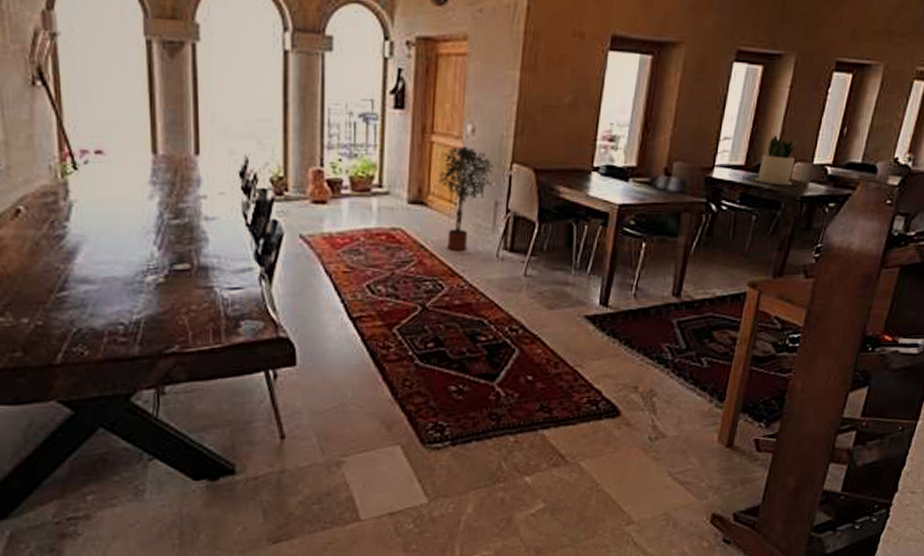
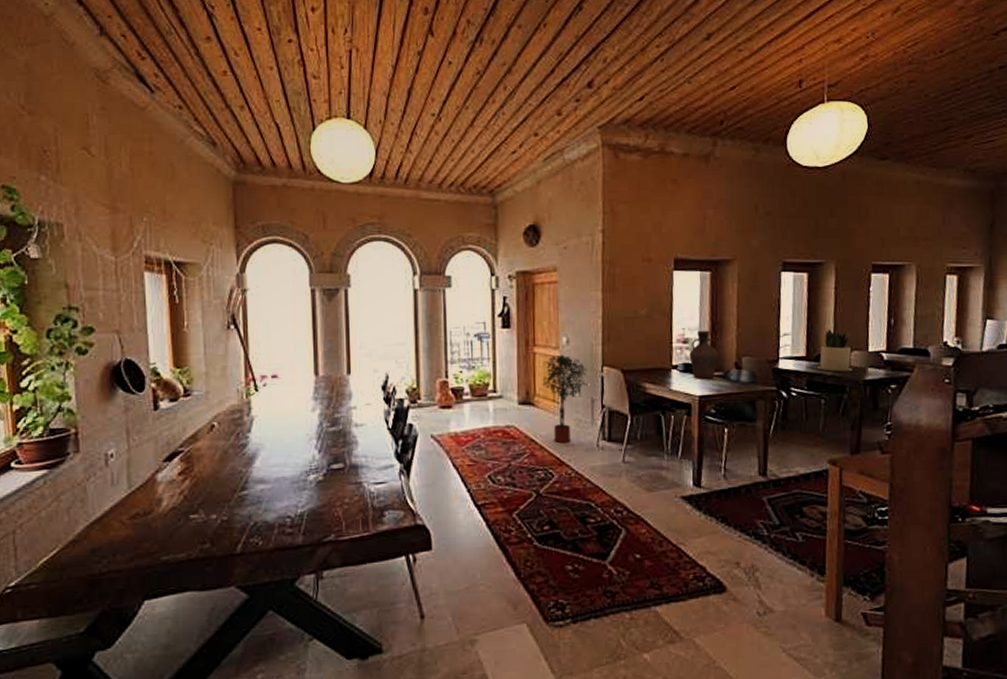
vase: none [613,127,648,185] -> present [689,330,719,379]

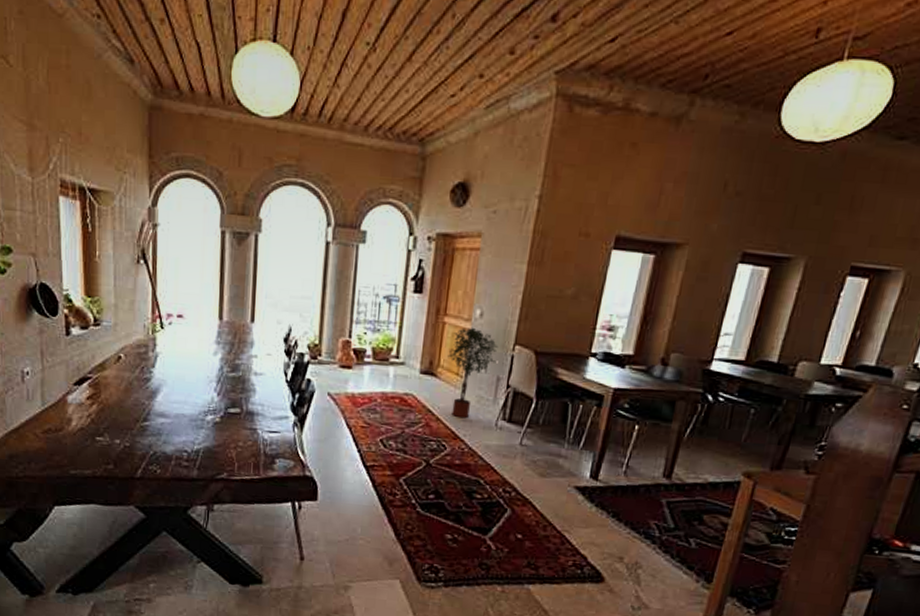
vase: present [689,330,719,379] -> none [611,319,645,372]
planter: present [816,329,853,373] -> none [754,333,806,384]

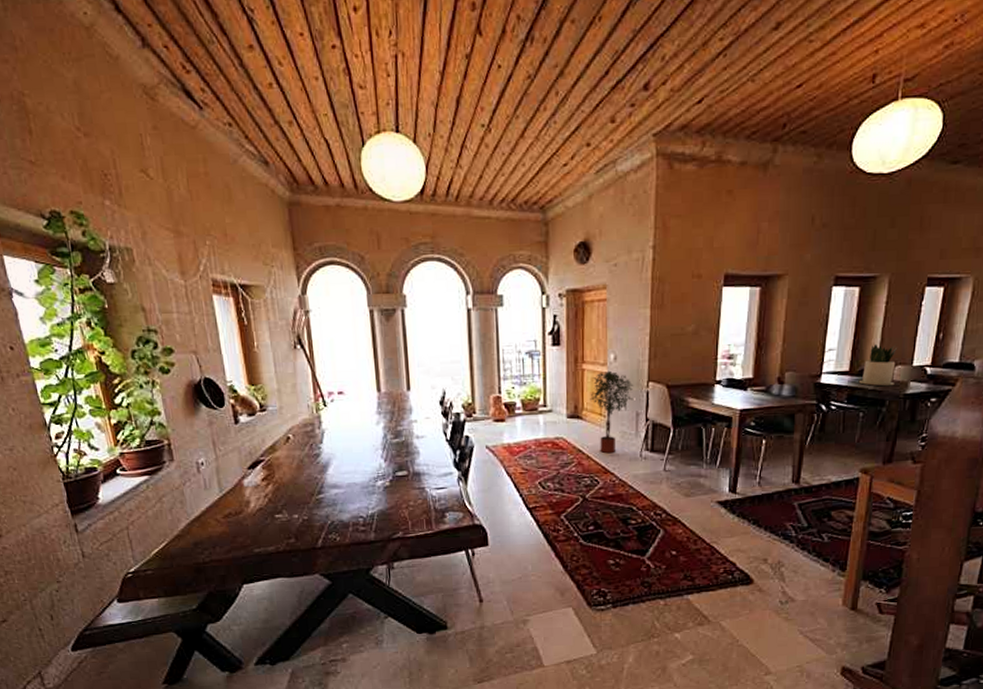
planter: none [754,333,806,384] -> present [858,344,898,387]

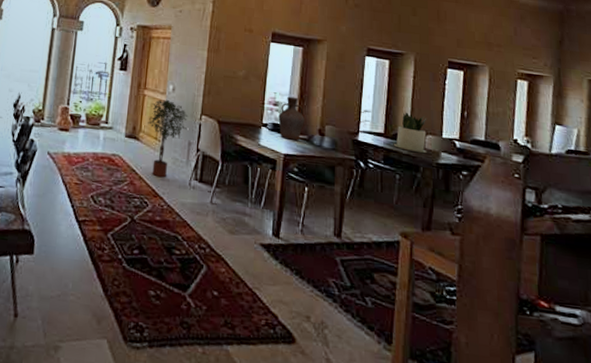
vase: none [733,346,762,394] -> present [278,96,304,141]

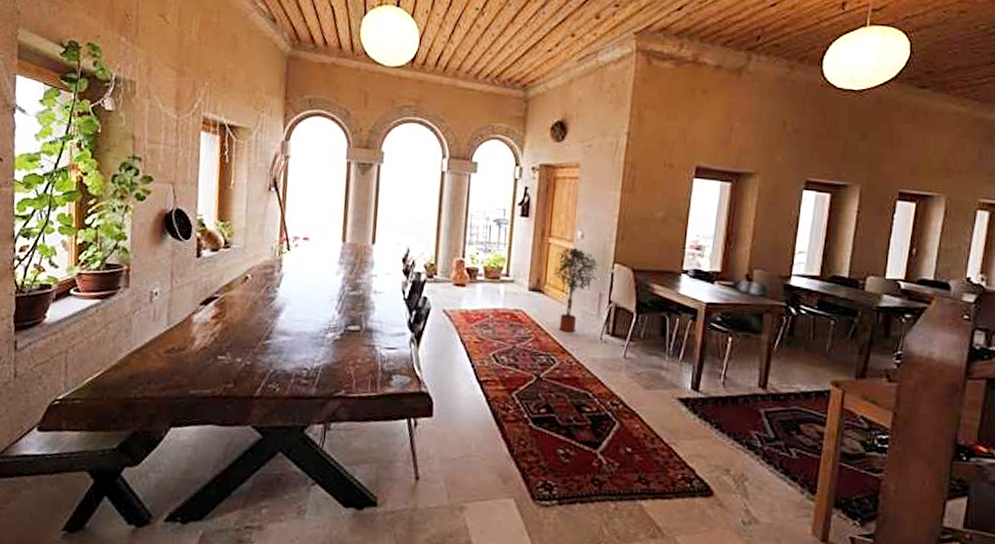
vase: present [278,96,304,141] -> none [700,239,730,287]
planter: present [393,112,427,154] -> none [829,251,870,297]

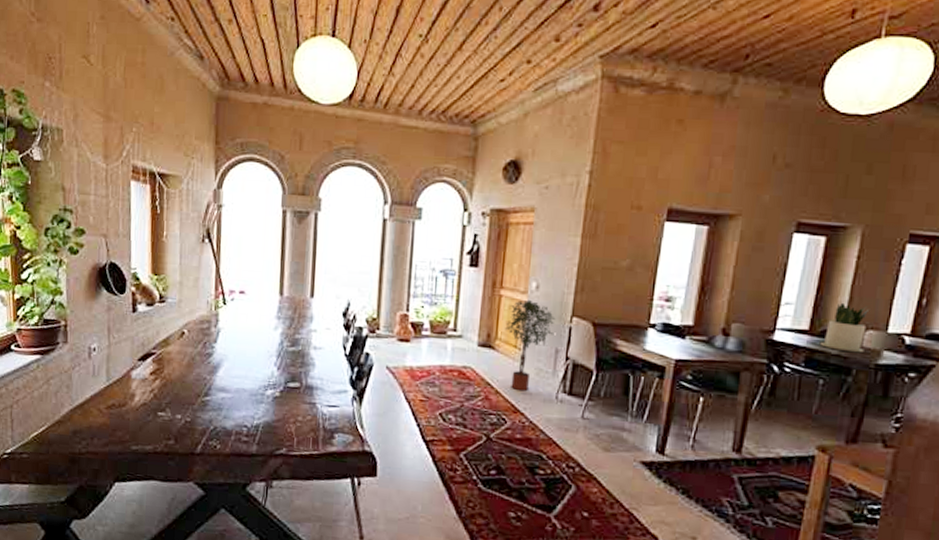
planter: none [829,251,870,297] -> present [819,302,870,353]

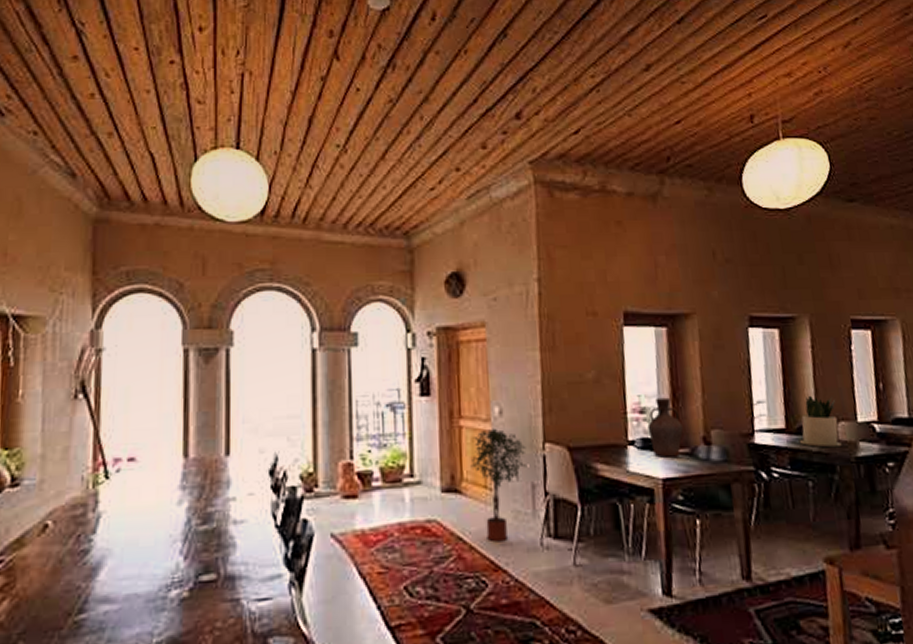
vase: none [670,289,705,343] -> present [647,397,683,458]

